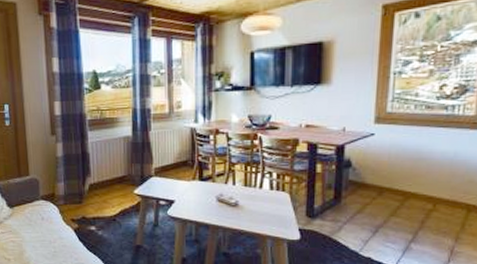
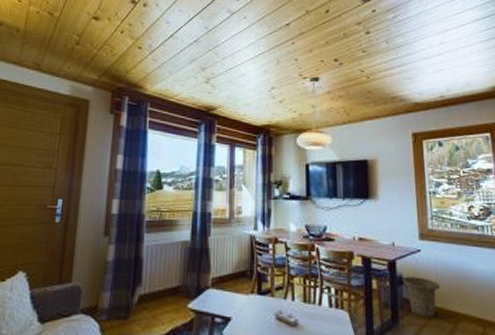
basket: none [350,159,392,197] -> present [402,276,441,318]

